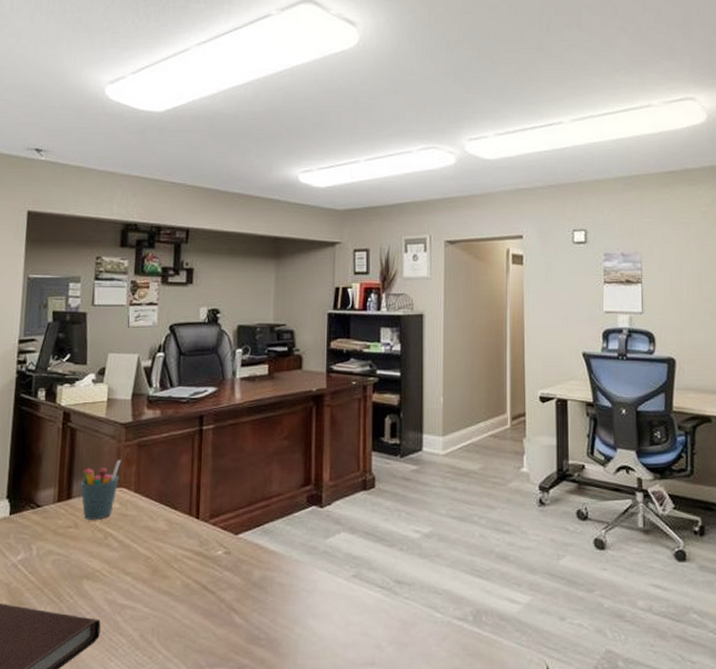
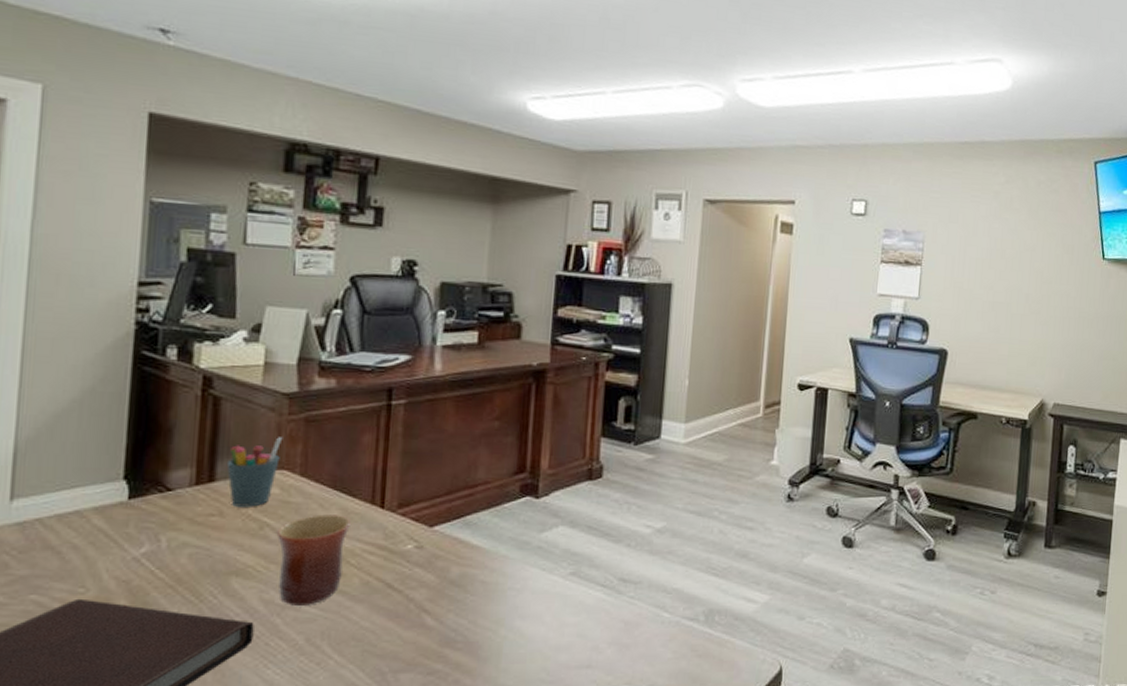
mug: none [117,525,173,605] -> present [276,514,351,605]

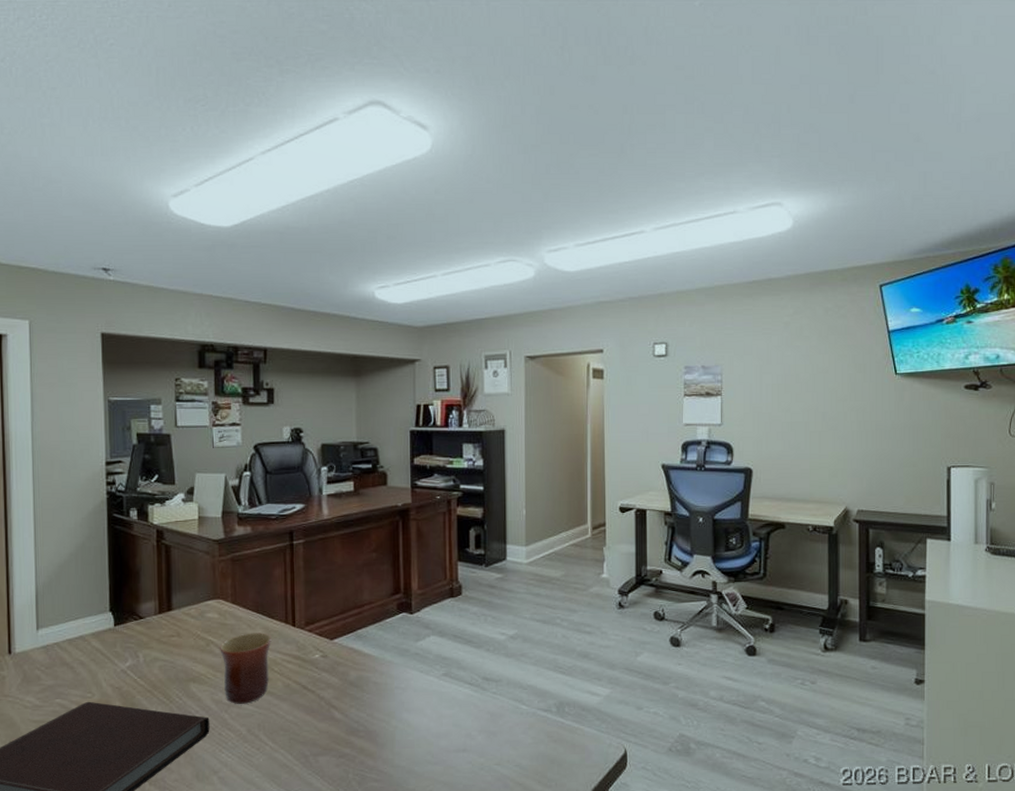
pen holder: present [226,437,283,507] -> none [179,574,217,629]

